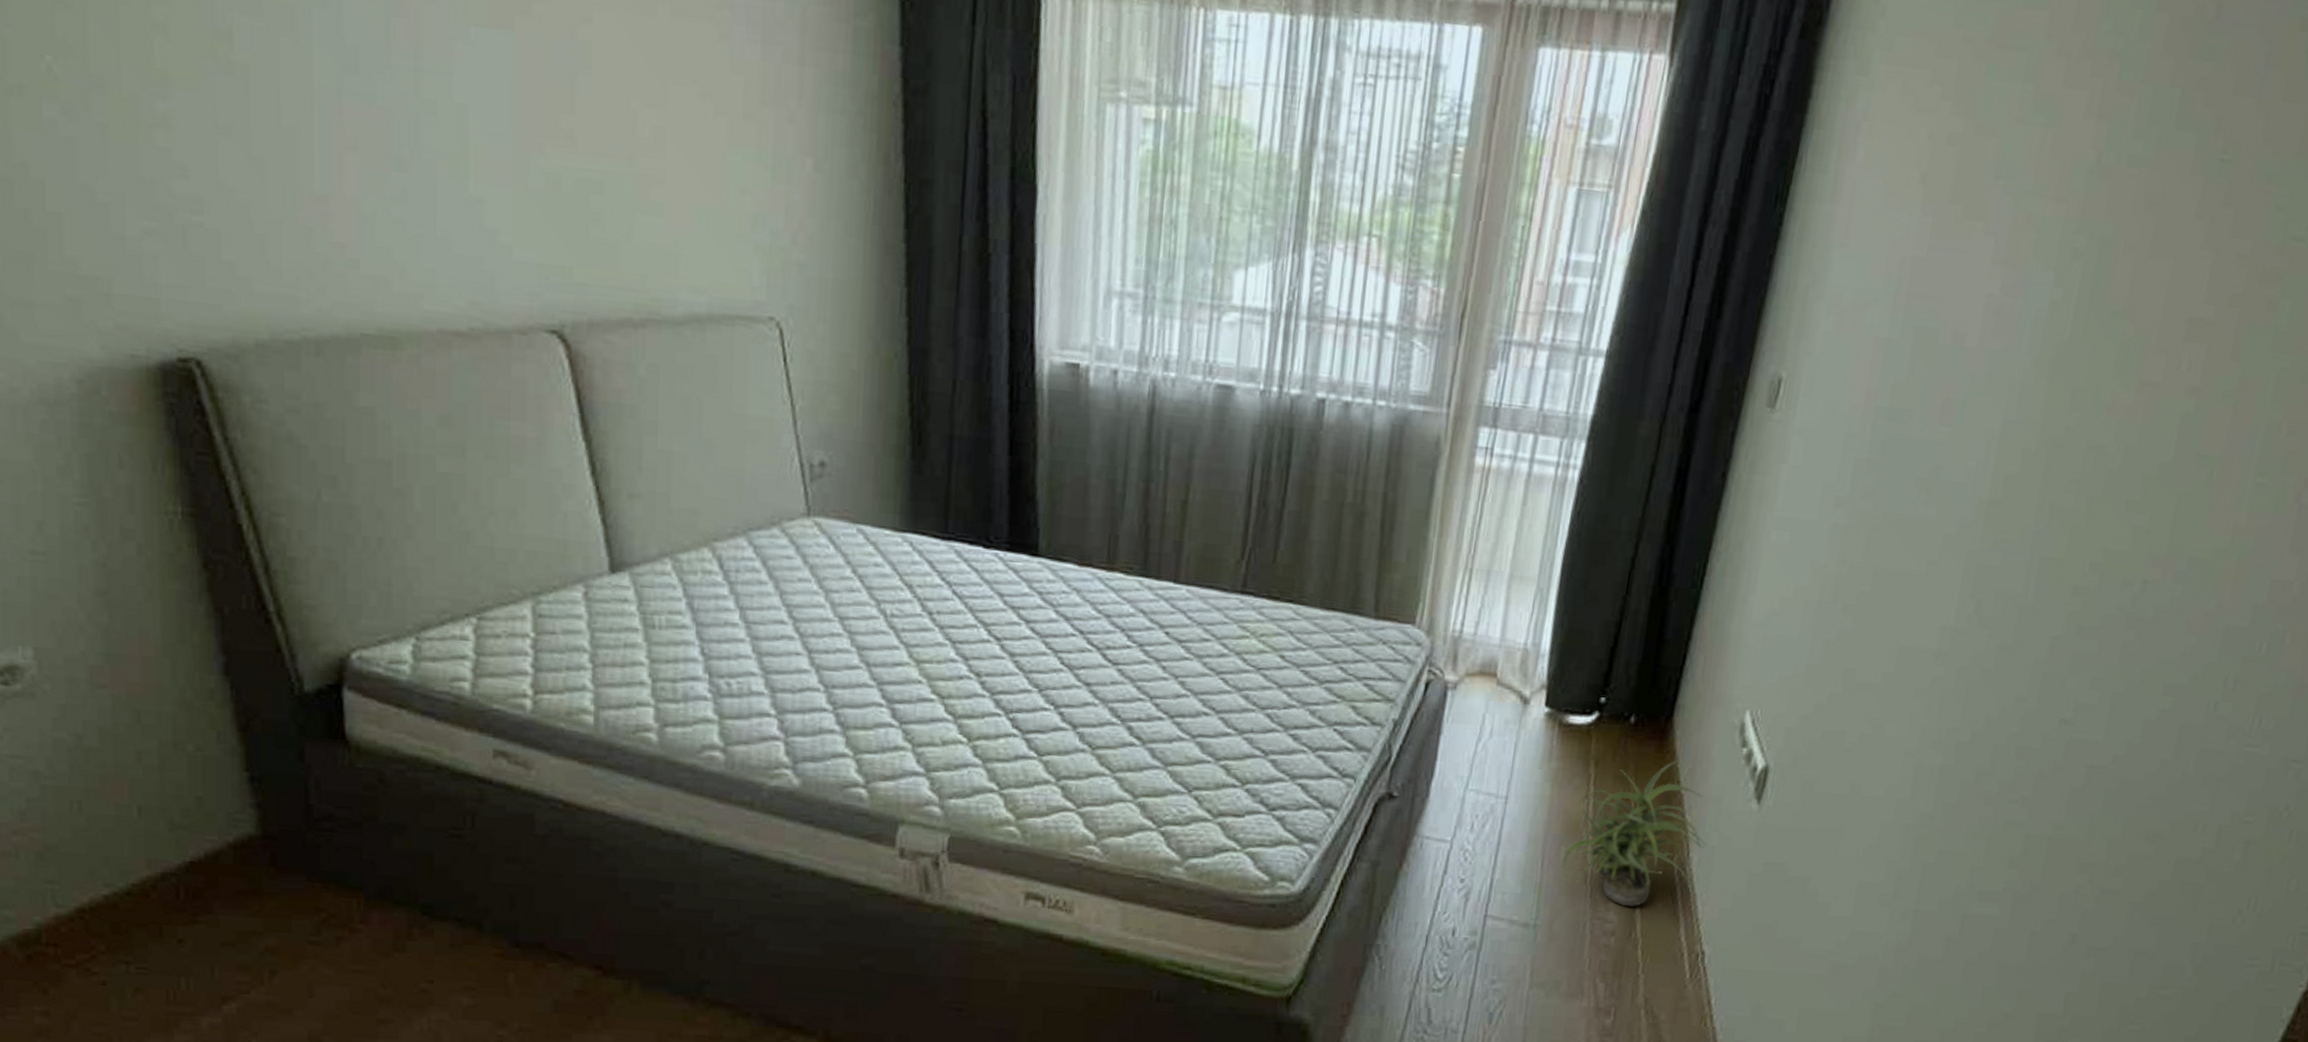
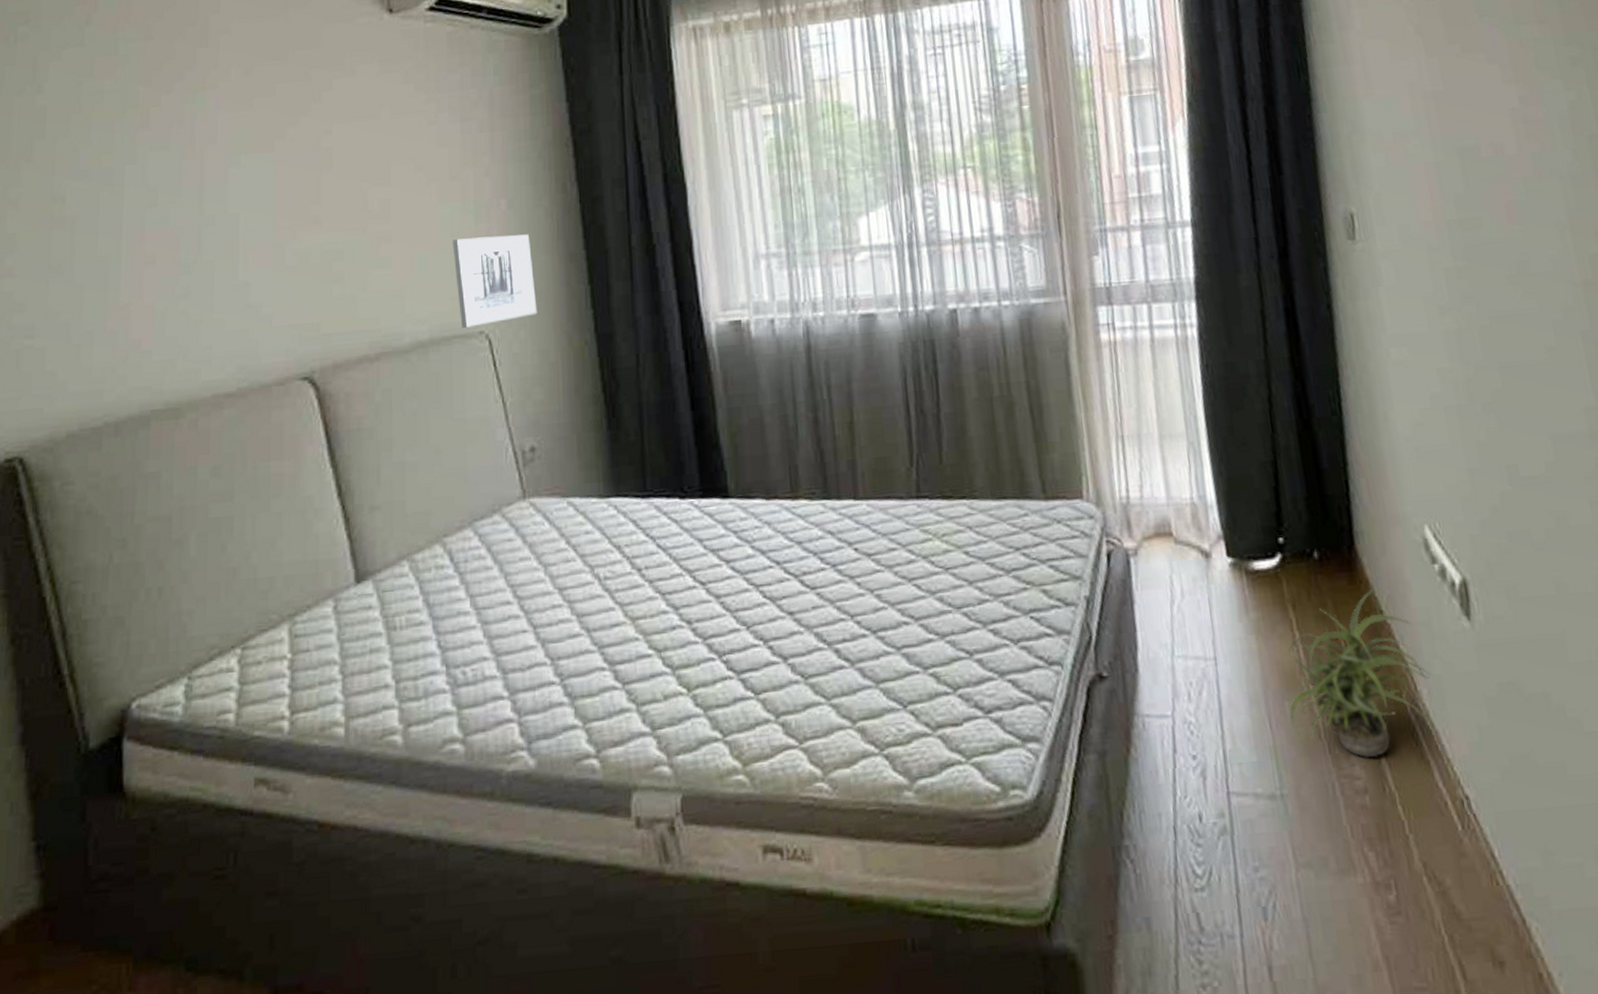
wall art: none [742,197,841,311] -> present [453,234,538,328]

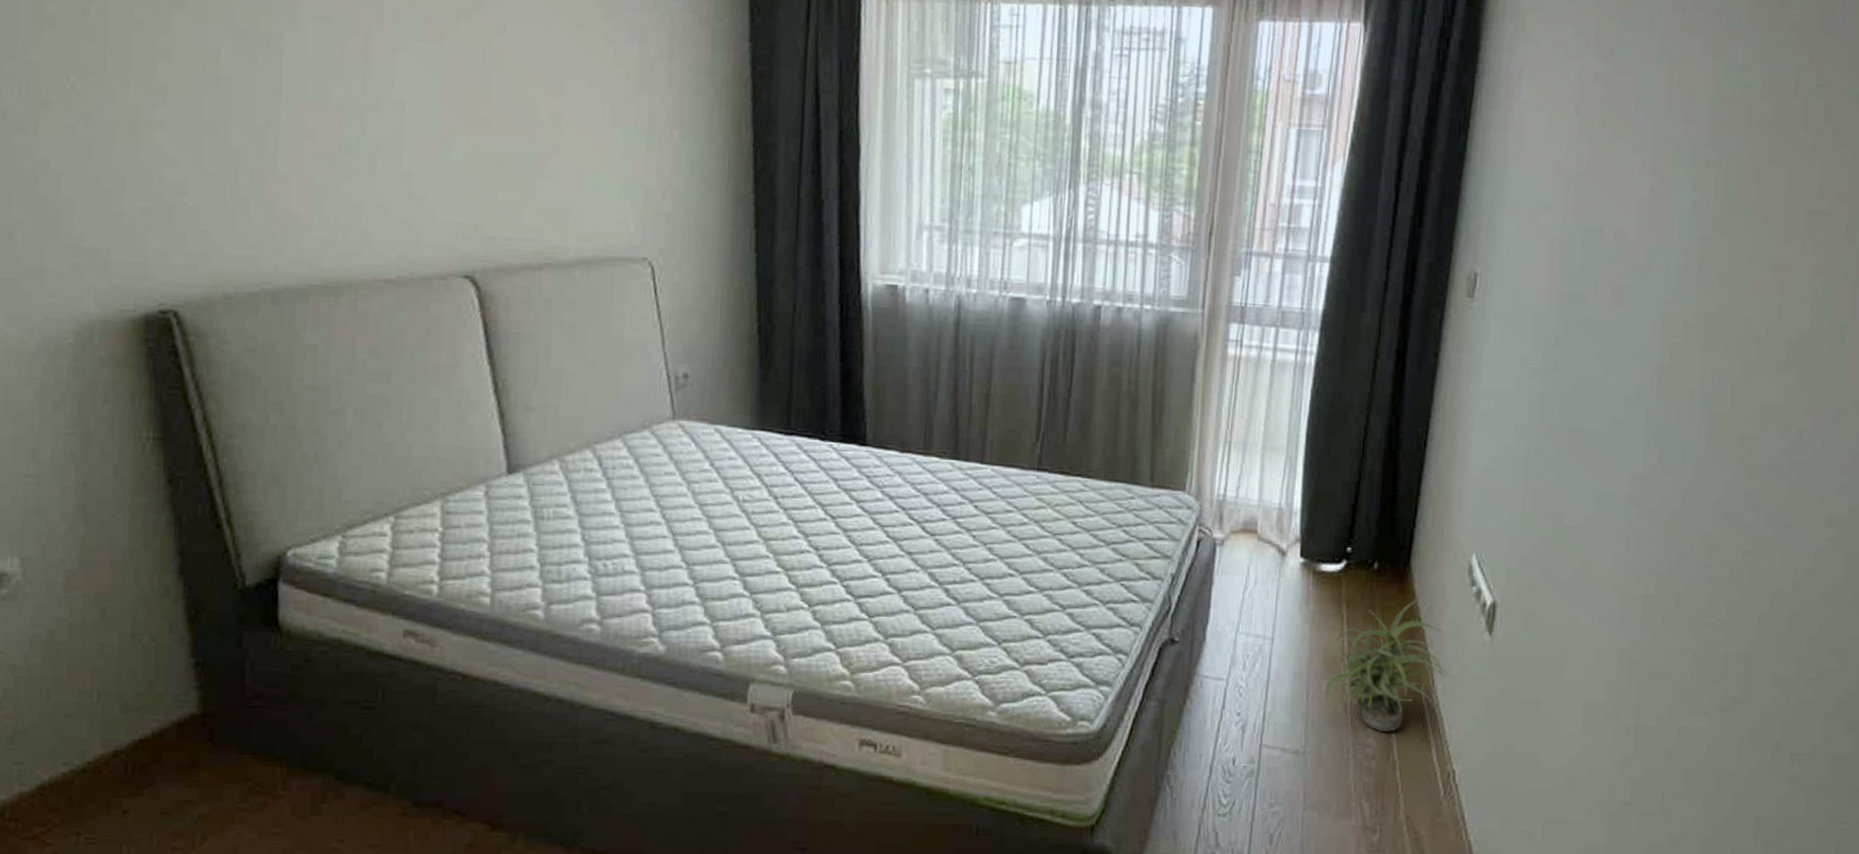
wall art: present [453,234,538,328] -> none [622,163,702,253]

